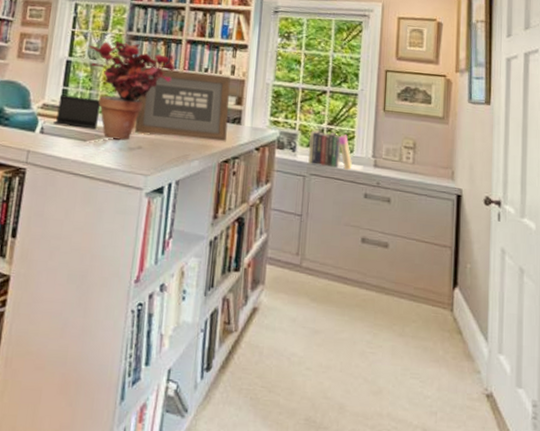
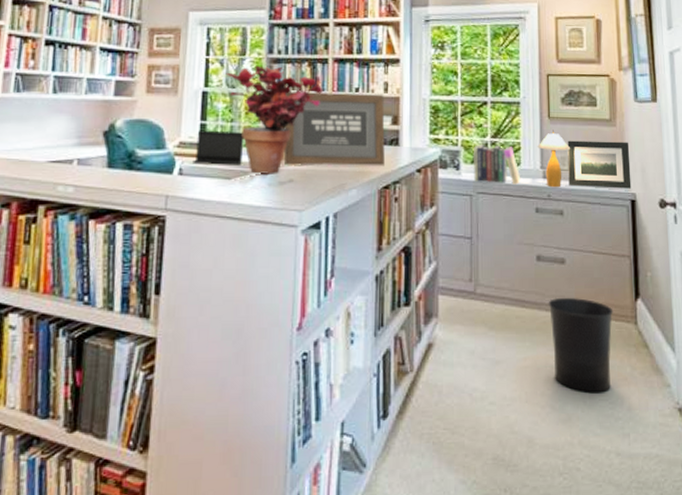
waste bin: none [369,279,431,371] -> present [548,297,614,392]
table lamp: none [371,122,402,177] -> present [537,130,570,188]
picture frame: none [398,133,460,184] -> present [567,140,632,189]

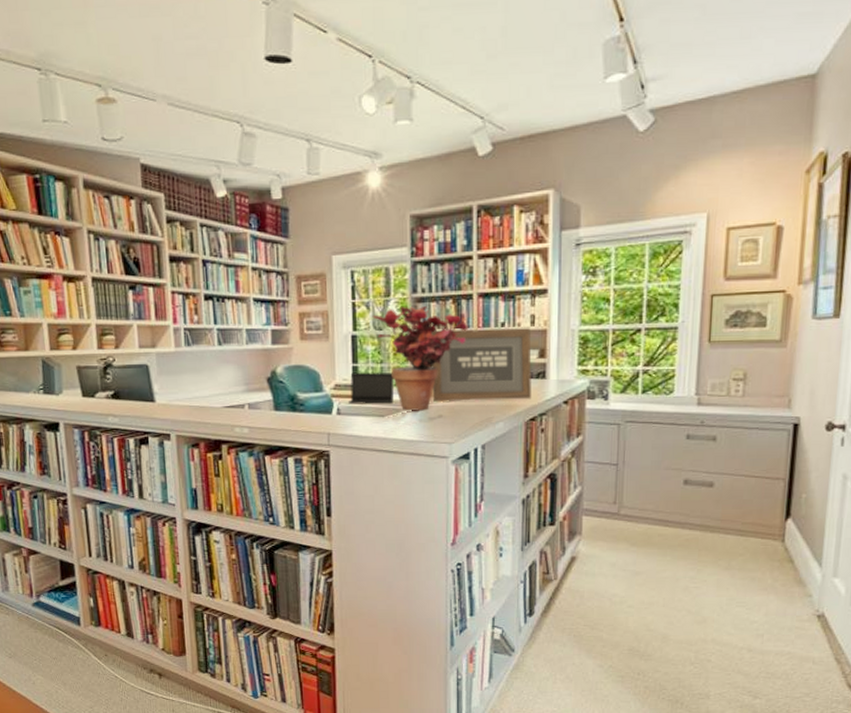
books: present [473,144,521,185] -> none [622,373,673,413]
table lamp: present [537,130,570,188] -> none [694,354,730,414]
waste bin: present [548,297,614,392] -> none [692,517,760,600]
picture frame: present [567,140,632,189] -> none [725,363,799,413]

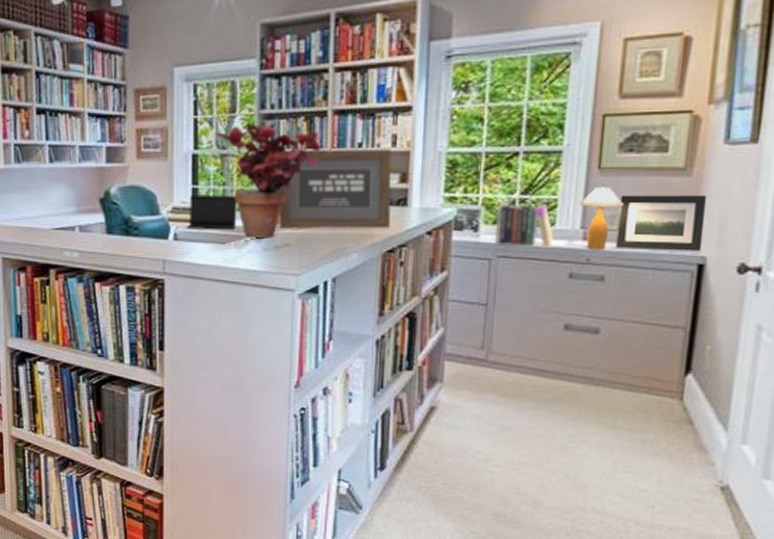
books: none [622,373,673,413] -> present [495,203,554,247]
table lamp: none [694,354,730,414] -> present [579,183,623,251]
picture frame: none [725,363,799,413] -> present [616,195,707,251]

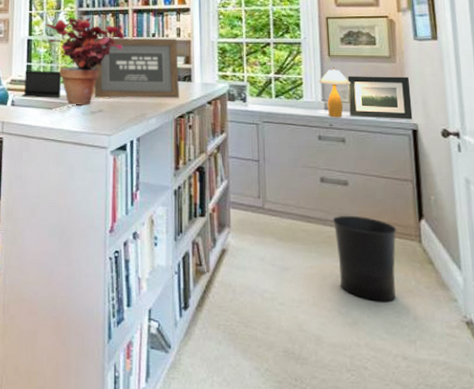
books: present [495,203,554,247] -> none [258,80,304,115]
waste bin: none [572,368,654,464] -> present [332,215,397,301]

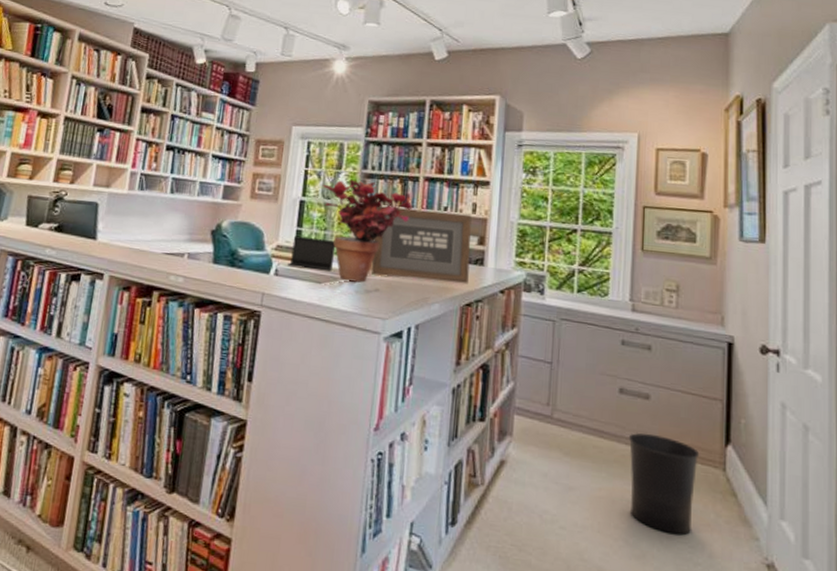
table lamp: present [319,66,350,118] -> none [628,263,663,323]
picture frame: present [347,76,413,120] -> none [659,275,730,331]

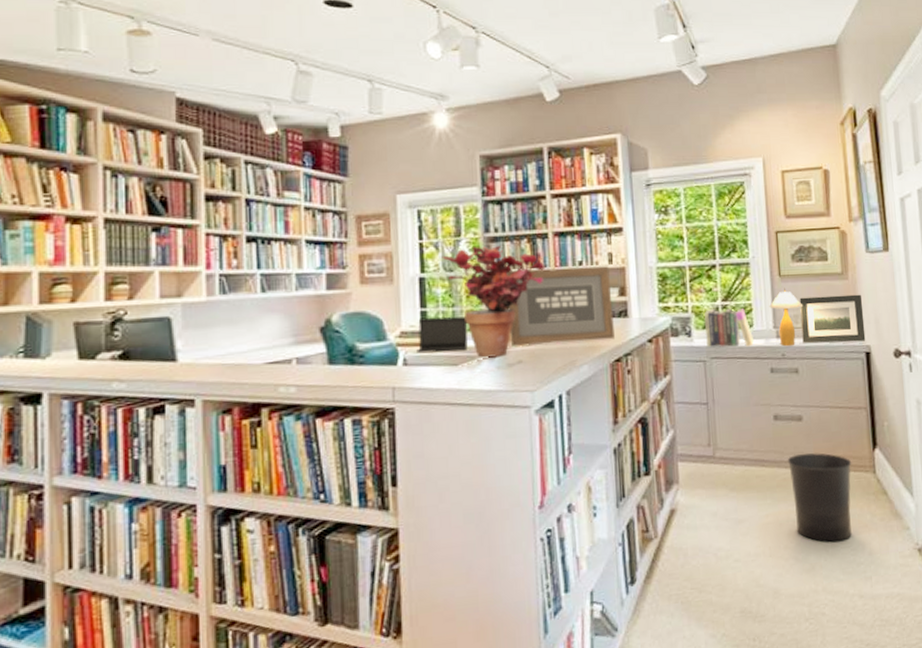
books: none [558,271,608,315] -> present [704,307,754,348]
table lamp: none [628,263,663,323] -> present [769,288,802,347]
picture frame: none [659,275,730,331] -> present [799,294,866,344]

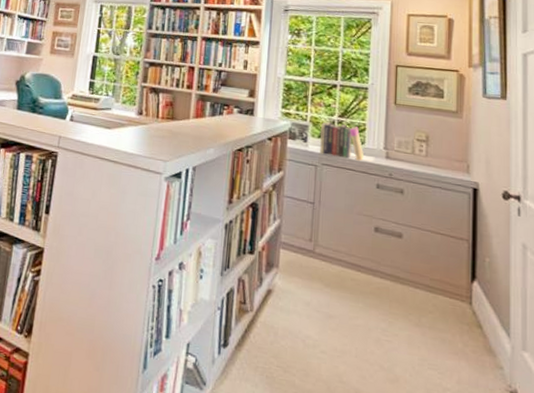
laptop: present [417,316,468,354] -> none [81,86,124,119]
potted plant: present [441,246,545,358] -> none [112,38,191,129]
picture frame: present [506,266,615,346] -> none [154,62,243,132]
table lamp: present [769,288,802,347] -> none [382,115,414,169]
waste bin: present [787,453,852,542] -> none [383,268,448,362]
picture frame: present [799,294,866,344] -> none [411,126,475,178]

